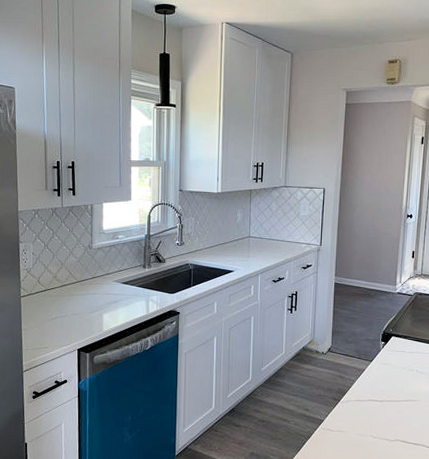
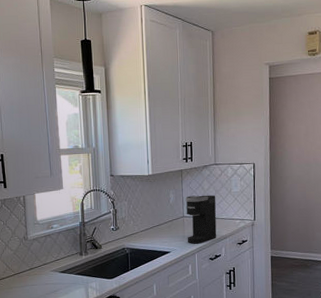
coffee maker: none [251,216,284,265] -> present [185,195,217,244]

